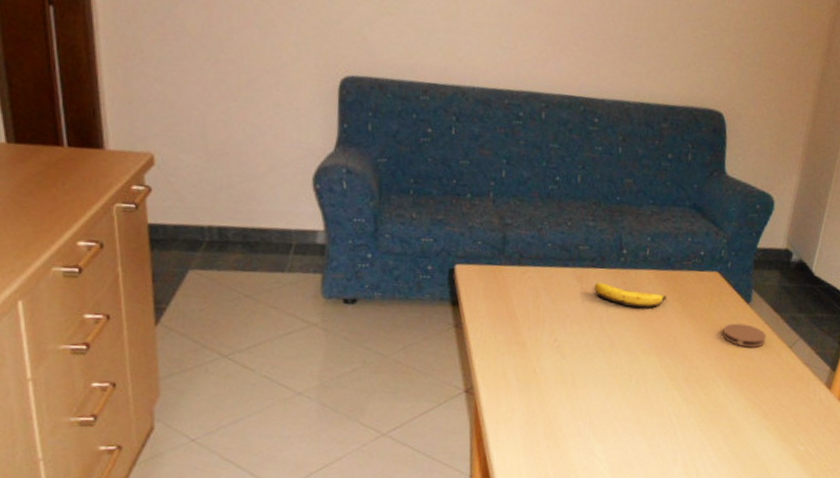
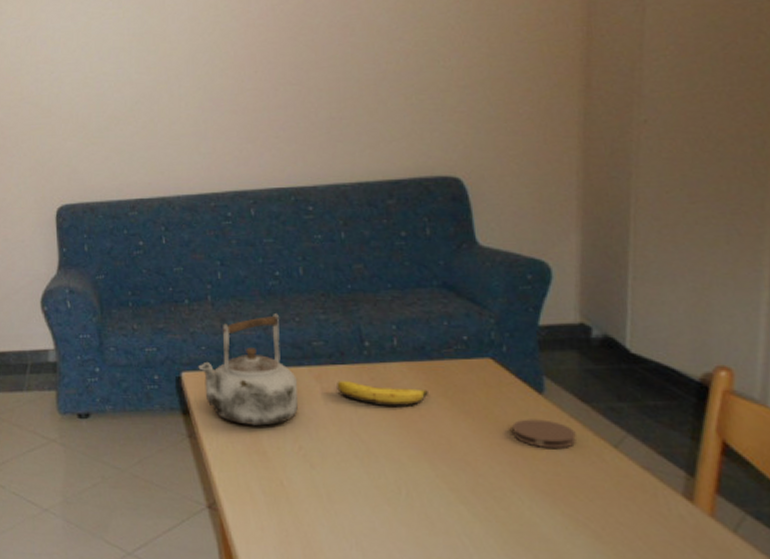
kettle: none [472,216,562,319] -> present [198,314,299,426]

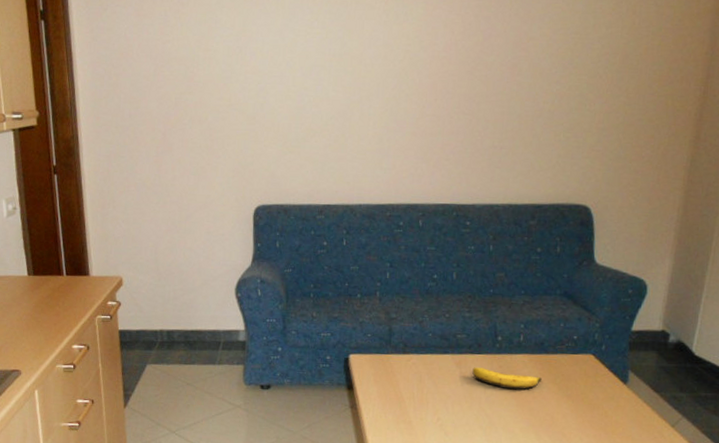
kettle: present [198,314,299,426] -> none [363,310,443,401]
coaster: present [511,419,576,448] -> none [599,403,646,426]

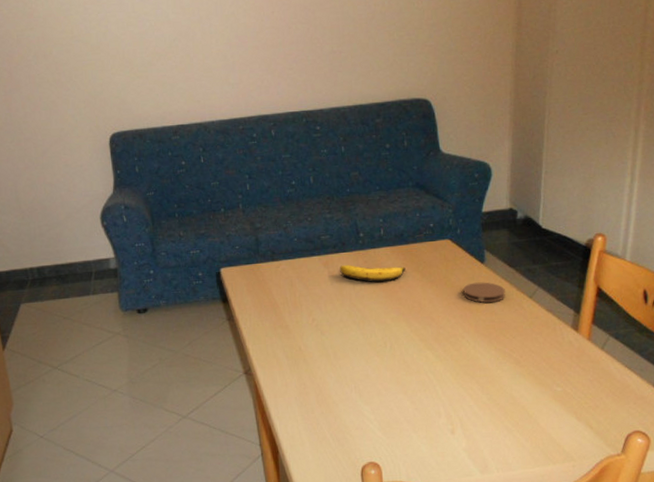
coaster: none [599,403,646,426] -> present [462,282,505,303]

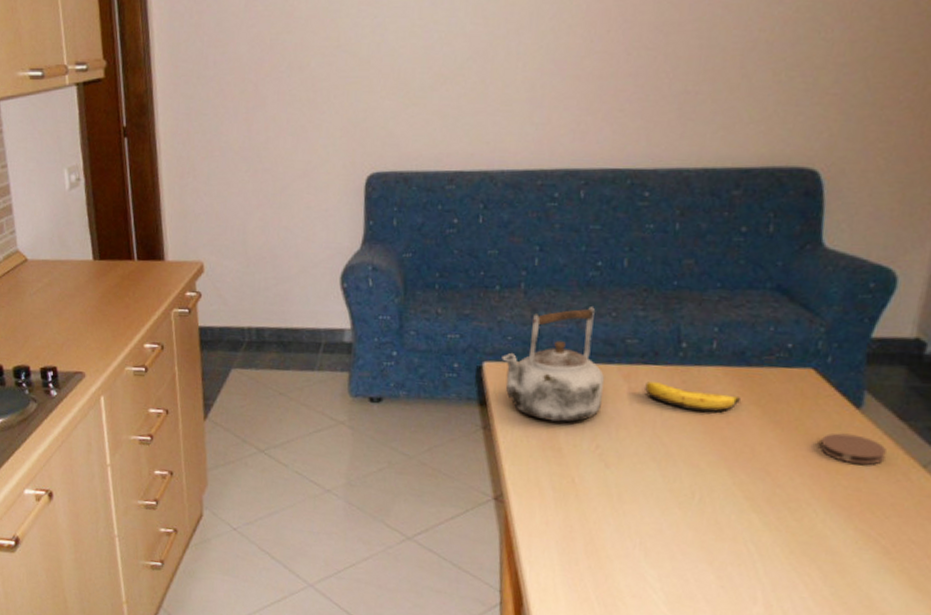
kettle: none [233,215,311,306] -> present [501,307,605,422]

